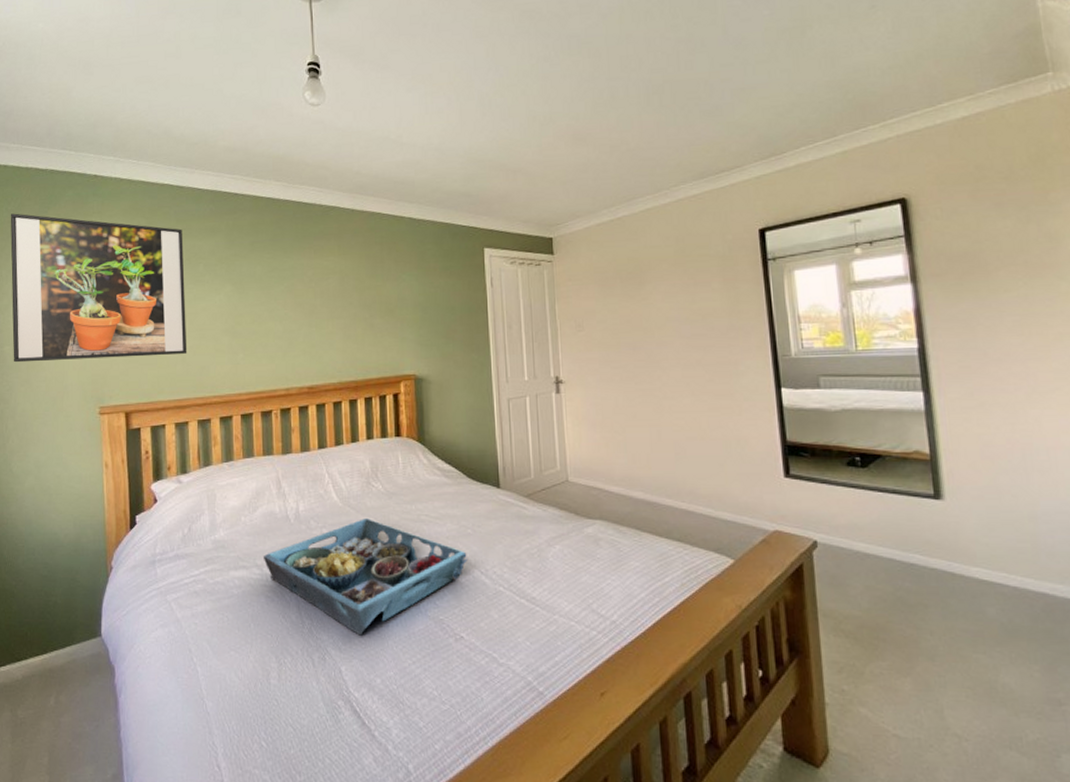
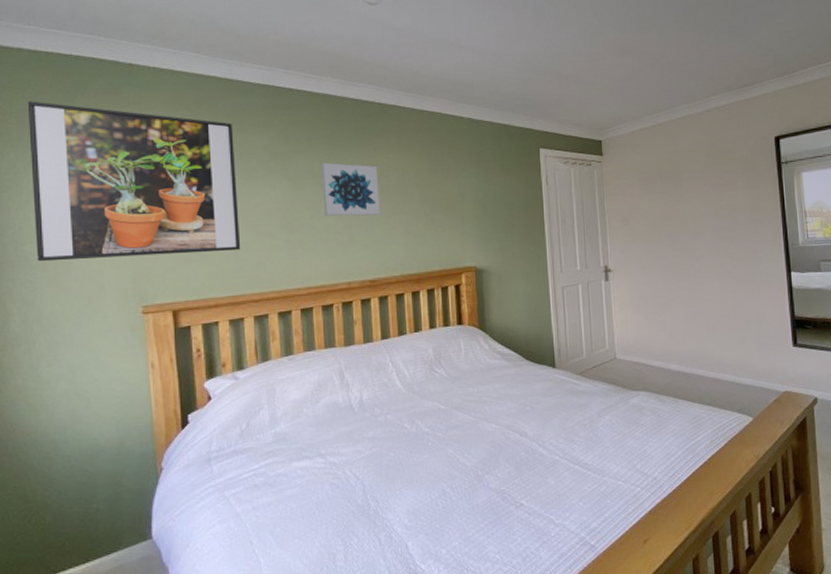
wall art: none [263,266,319,321] -> present [321,162,380,216]
serving tray: present [263,519,467,636] -> none [326,403,526,512]

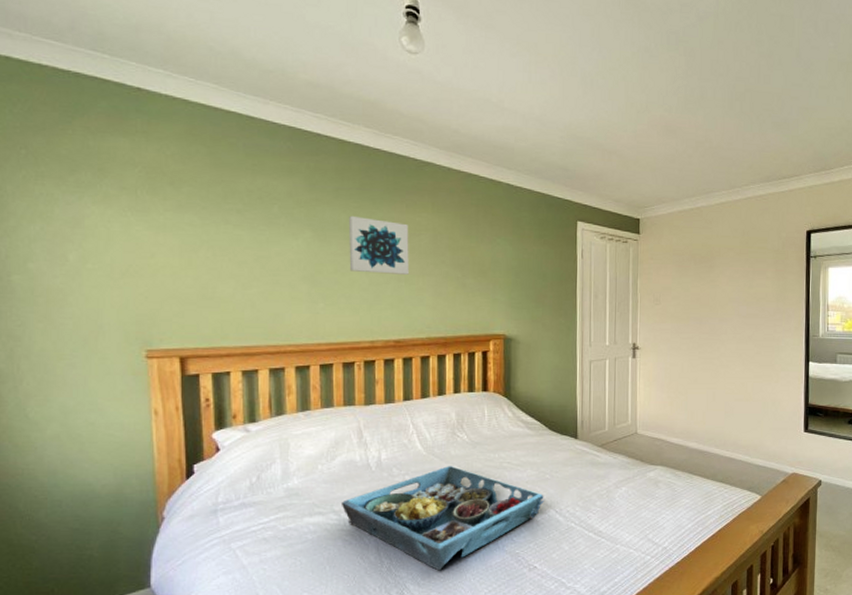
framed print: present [27,101,241,262] -> none [16,117,258,299]
serving tray: none [326,403,526,512] -> present [341,466,544,571]

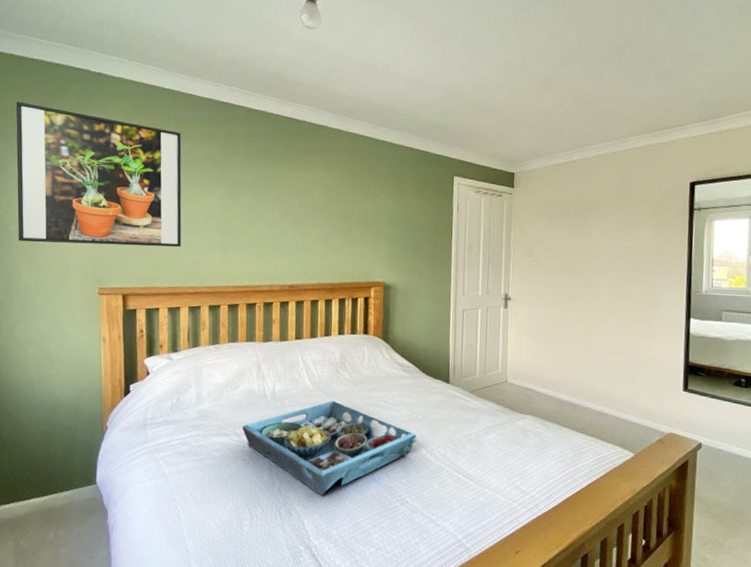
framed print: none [16,117,258,299] -> present [16,102,182,247]
wall art: present [348,215,409,275] -> none [254,174,304,227]

